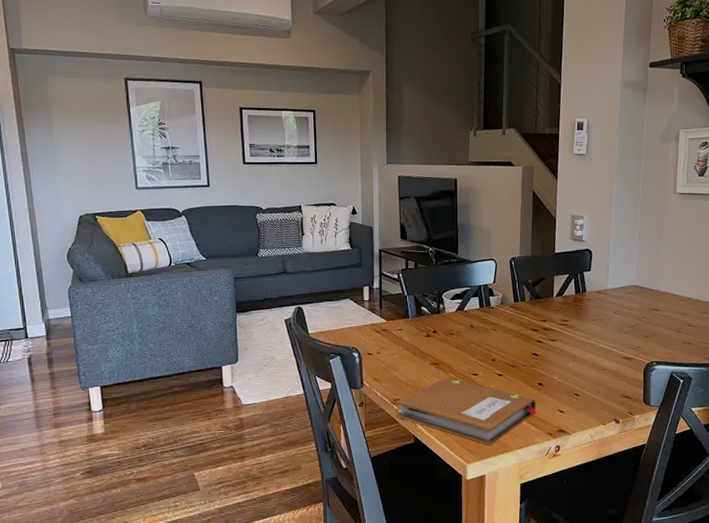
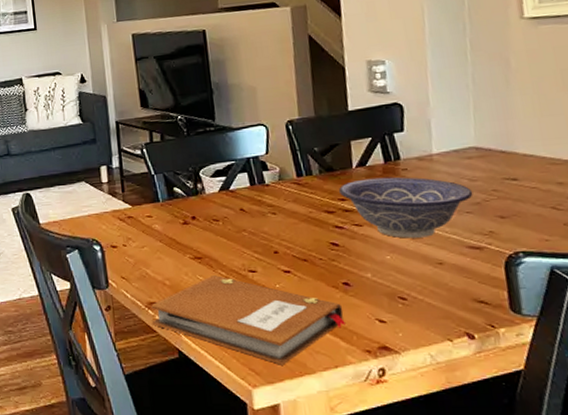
decorative bowl: none [543,305,630,351] -> present [339,177,473,238]

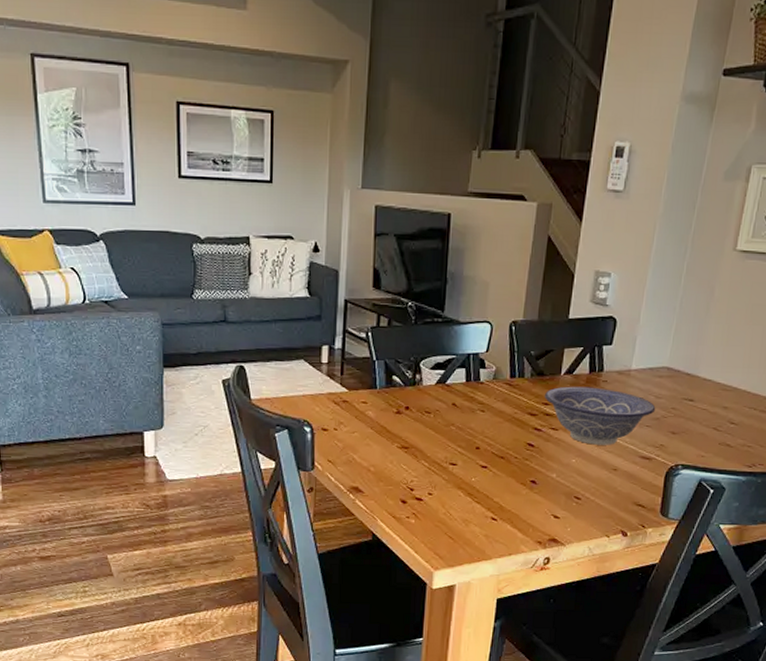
notebook: present [151,276,345,365] -> none [351,466,526,551]

